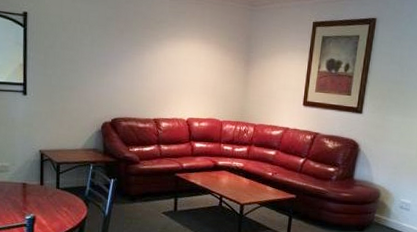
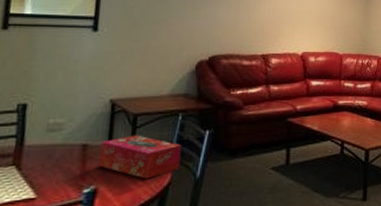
tissue box: none [35,178,93,213] -> present [99,135,182,179]

